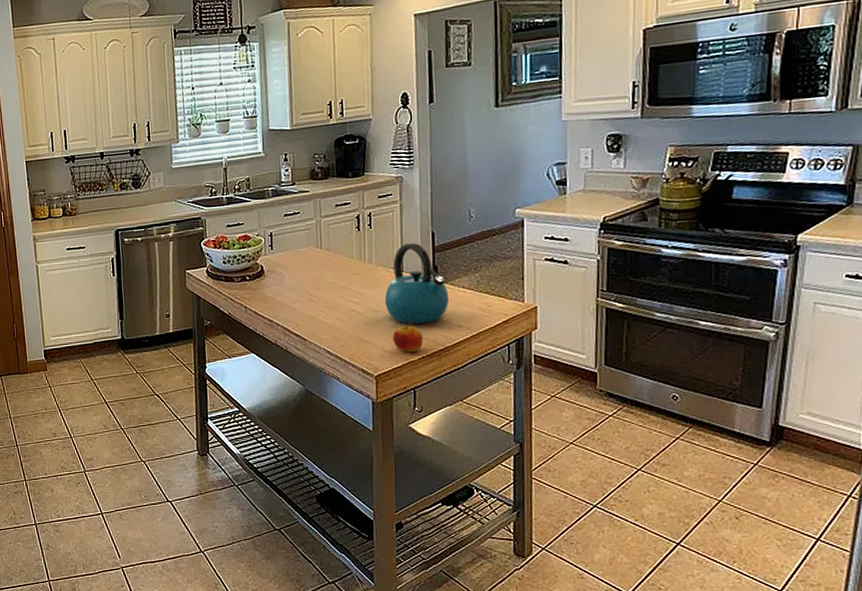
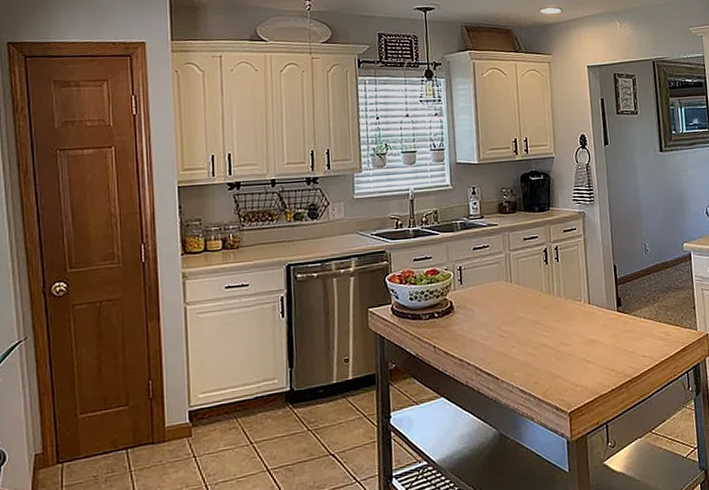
kettle: present [384,242,450,324] -> none [574,275,633,357]
apple: present [392,322,423,353] -> none [583,355,612,386]

